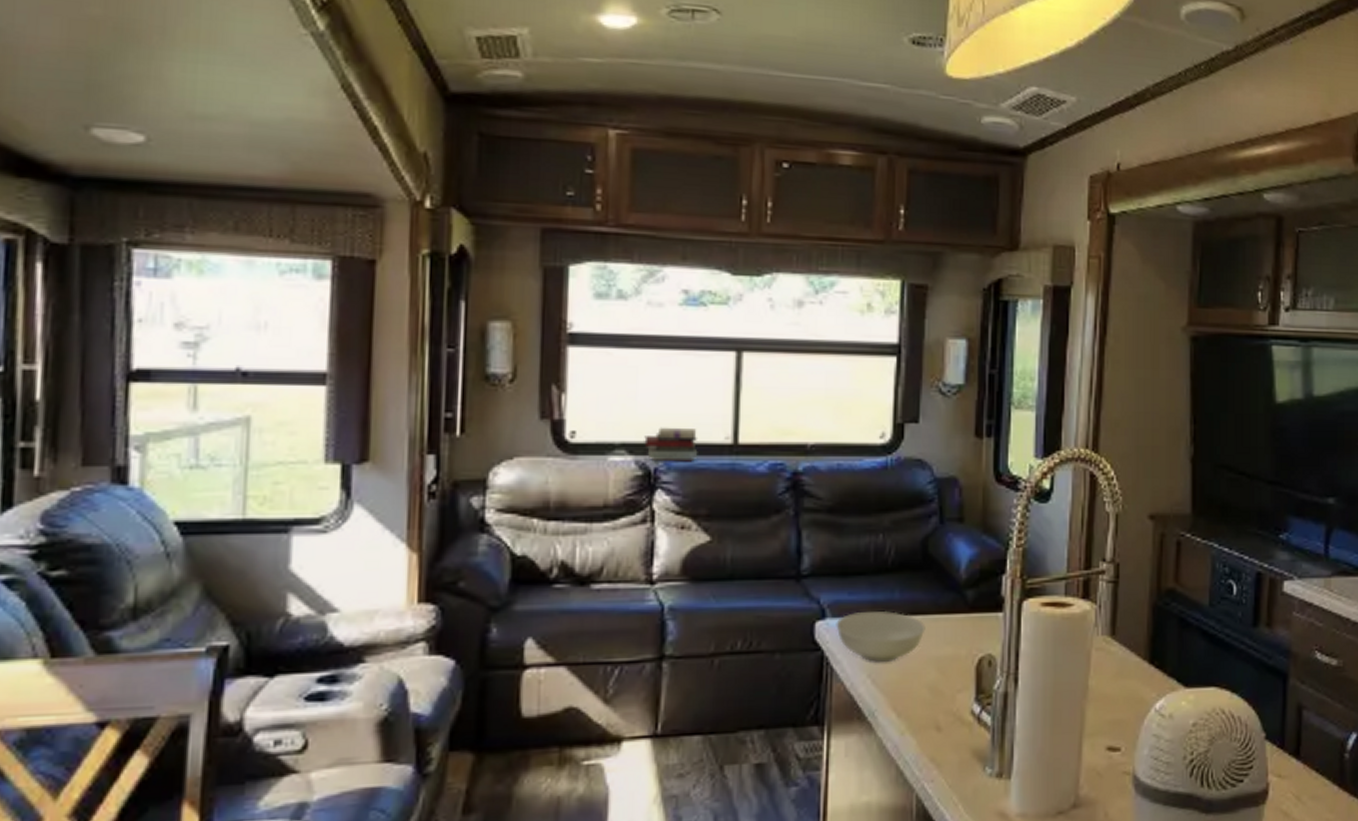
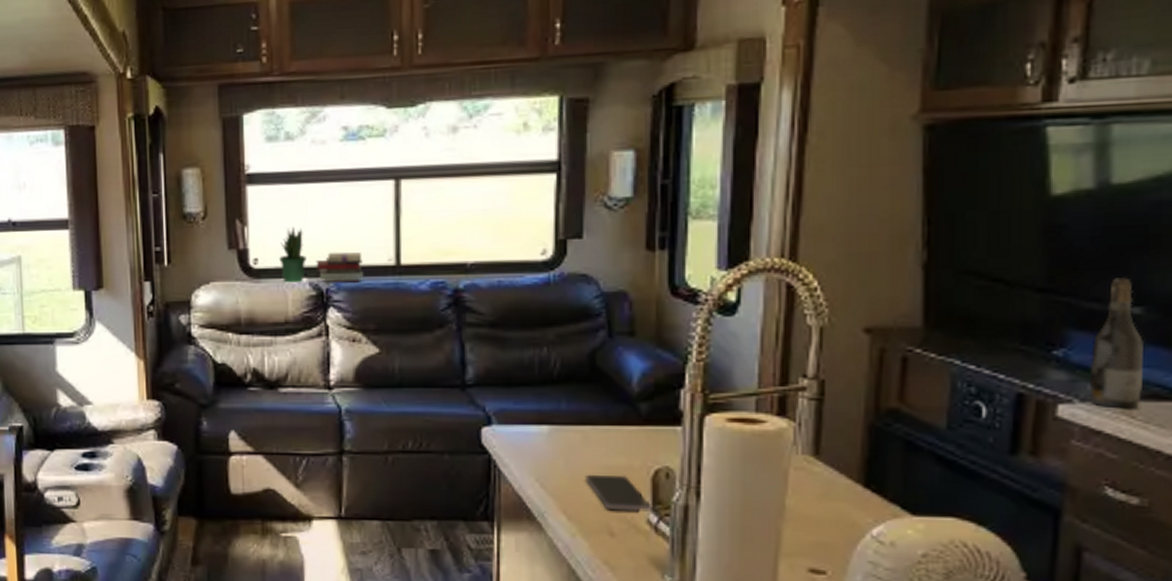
planter: none [602,396,633,460] -> present [279,226,306,283]
bowl: present [836,611,926,663] -> none [502,420,595,469]
smartphone: none [915,665,976,704] -> present [585,474,652,512]
wine bottle: none [1303,472,1336,584] -> present [1088,276,1143,409]

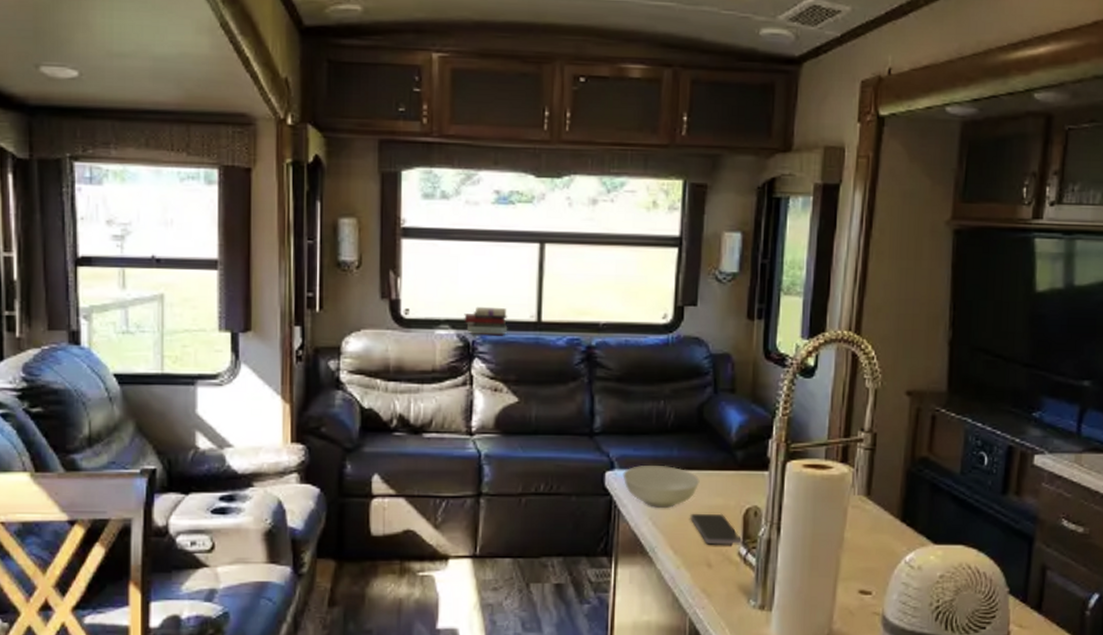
planter: present [279,226,306,283] -> none [430,280,455,333]
bowl: none [502,420,595,469] -> present [623,466,700,509]
wine bottle: present [1088,276,1143,409] -> none [1054,357,1090,459]

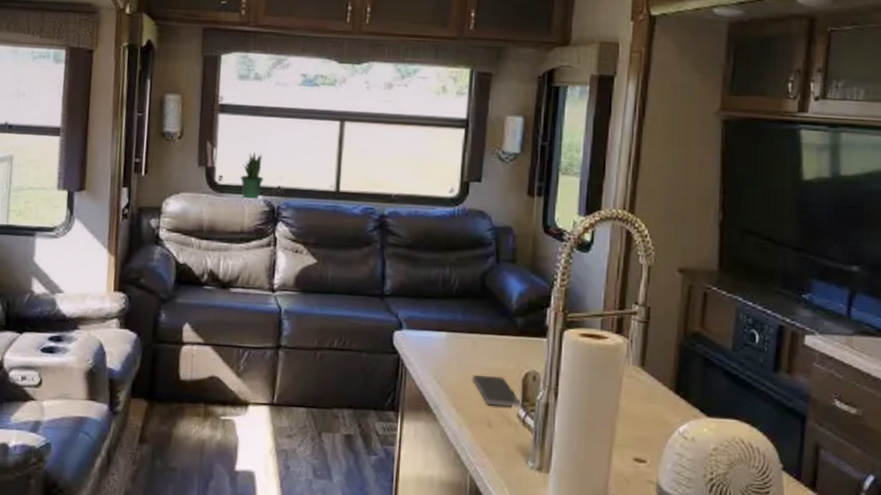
planter: none [430,280,455,333] -> present [241,151,263,199]
books: present [464,306,508,336] -> none [270,176,310,203]
bowl: present [623,466,700,509] -> none [410,327,482,369]

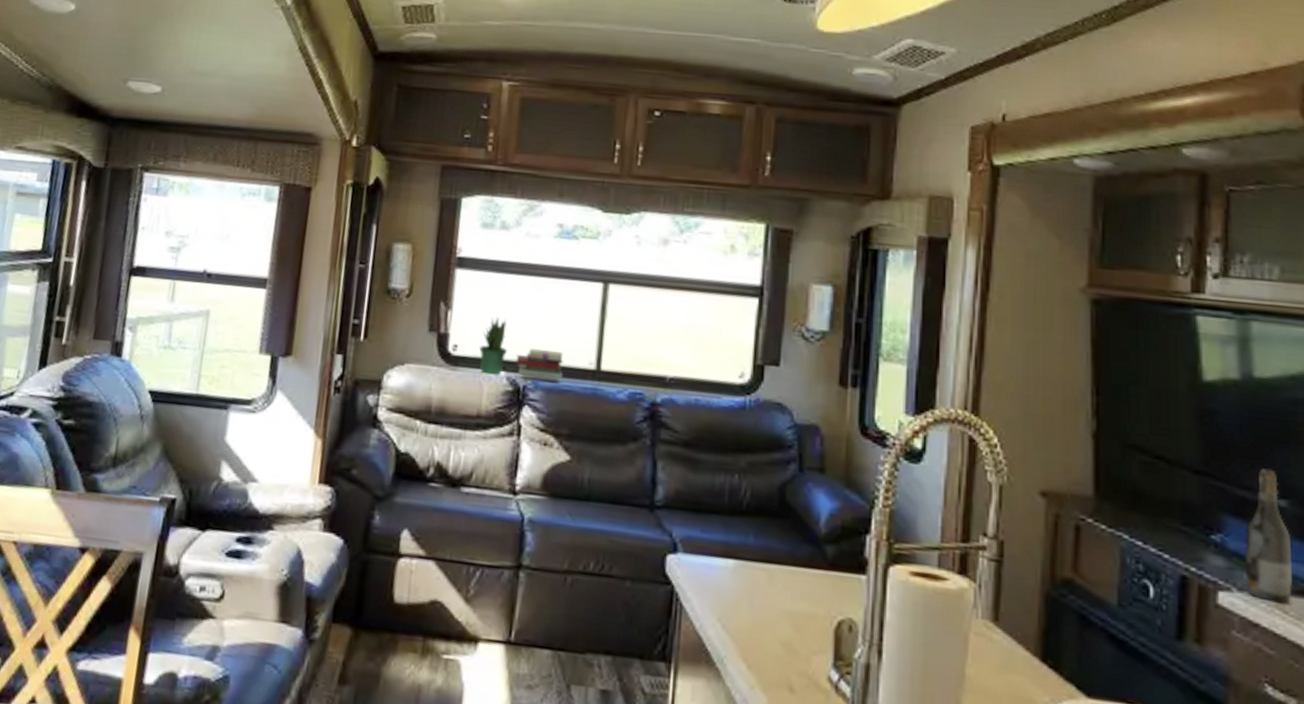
books: none [270,176,310,203] -> present [516,348,564,383]
smartphone: present [472,374,522,407] -> none [768,618,834,668]
wine bottle: none [825,243,859,342] -> present [1244,467,1292,604]

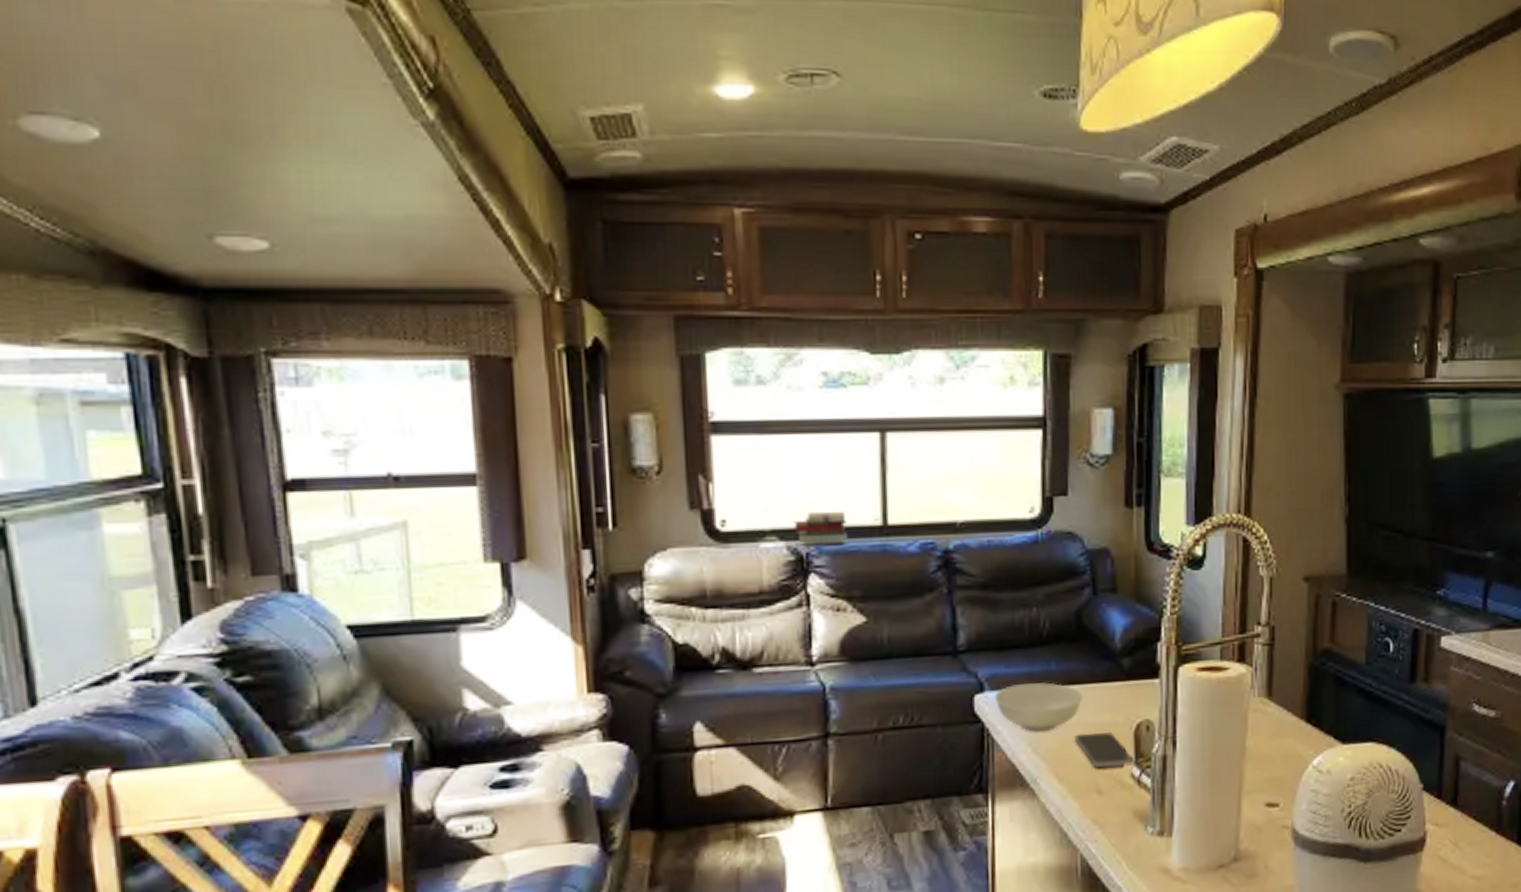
planter: present [479,316,507,376] -> none [751,483,783,547]
bowl: none [687,551,781,609] -> present [994,682,1083,732]
smartphone: none [768,618,834,668] -> present [1074,731,1135,768]
wine bottle: present [1244,467,1292,604] -> none [1461,526,1495,638]

